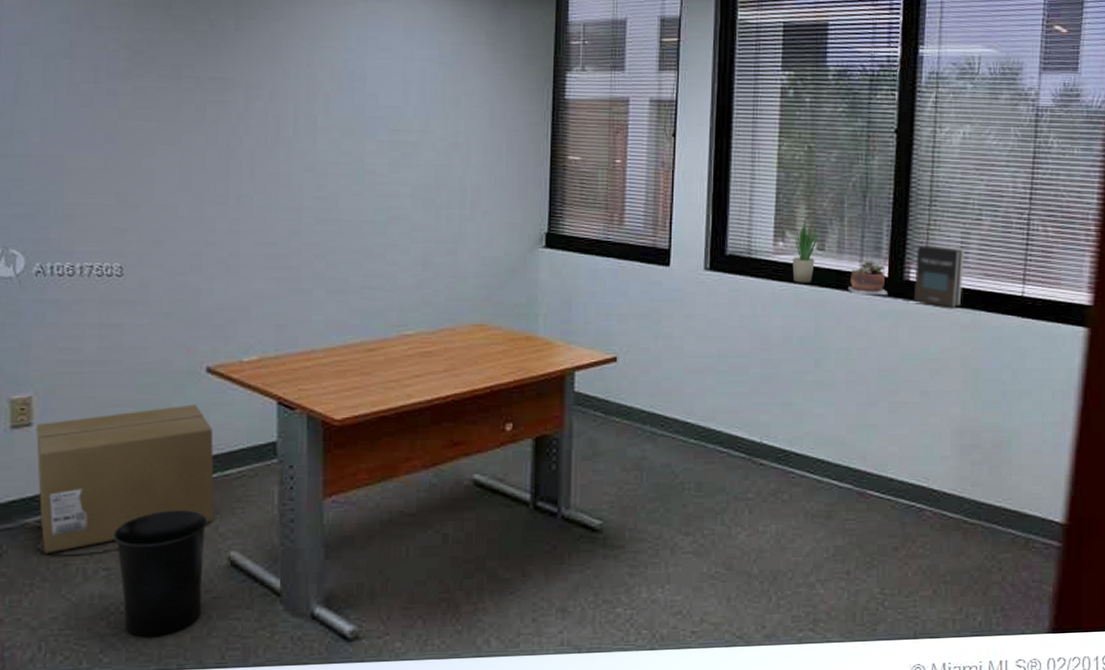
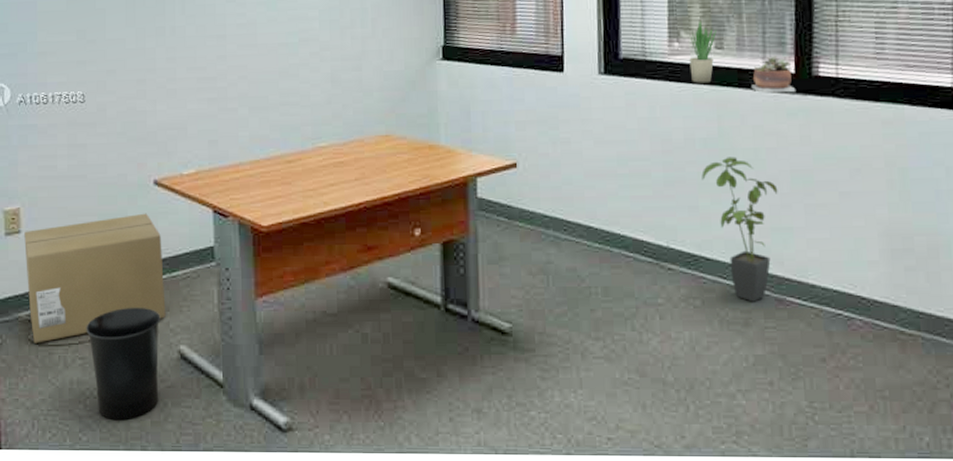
house plant: none [797,356,866,496] -> present [701,157,778,302]
books: present [913,244,965,309] -> none [824,37,881,103]

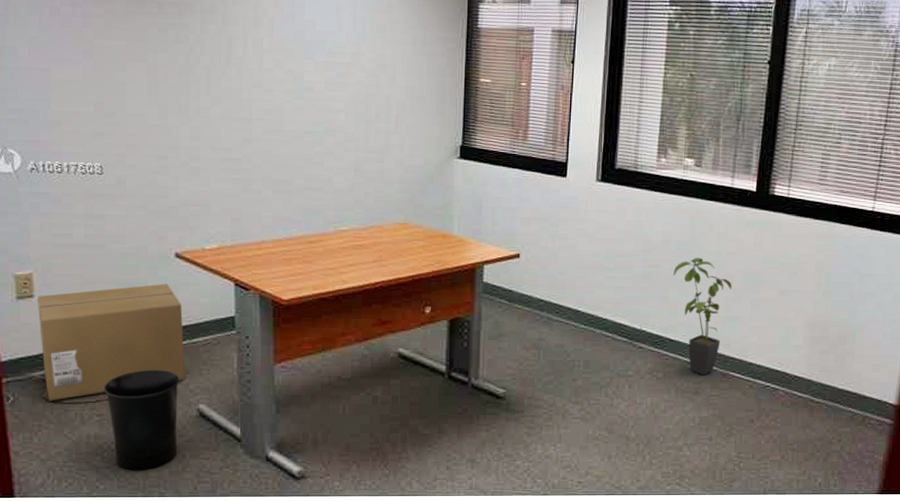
potted plant: present [689,19,718,83] -> none [672,140,698,195]
succulent plant: present [751,56,797,93] -> none [720,175,756,208]

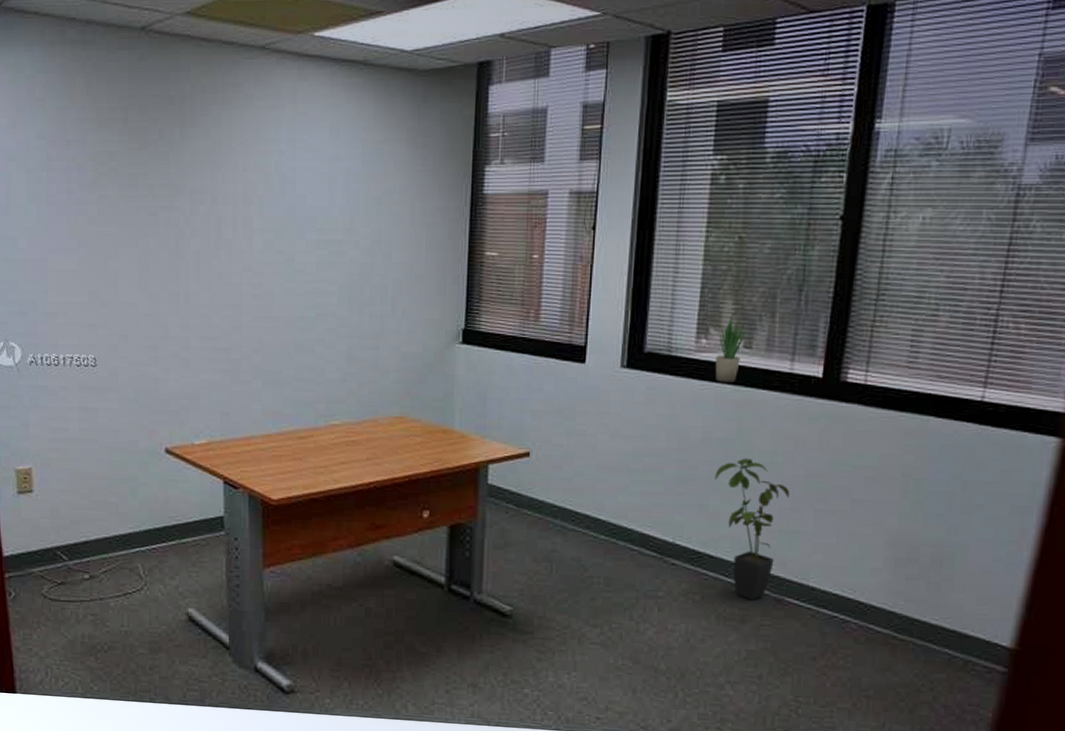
box: present [38,283,185,401] -> none [36,480,175,598]
waste bin: present [103,369,180,471] -> none [97,569,170,674]
potted plant: none [672,140,698,195] -> present [715,317,748,383]

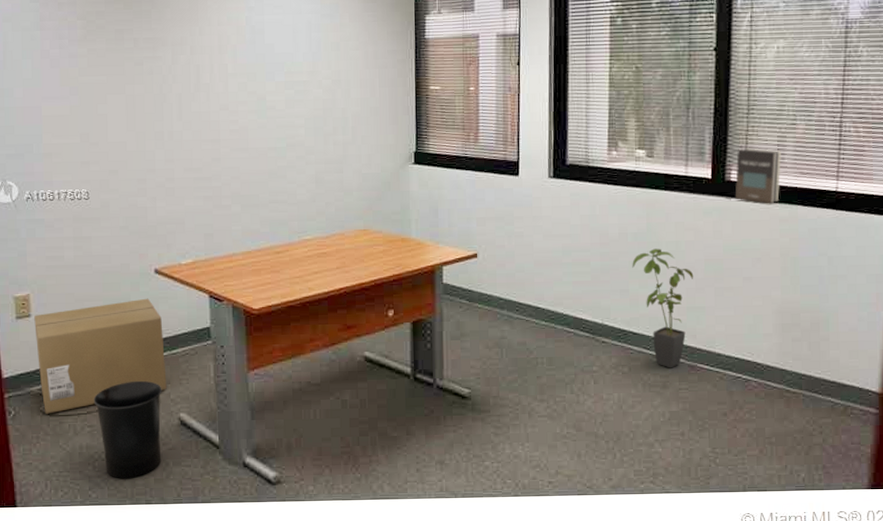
box: none [36,480,175,598] -> present [34,298,167,414]
waste bin: none [97,569,170,674] -> present [93,380,162,479]
potted plant: present [715,317,748,383] -> none [625,132,649,186]
books: none [850,342,915,413] -> present [735,148,781,204]

